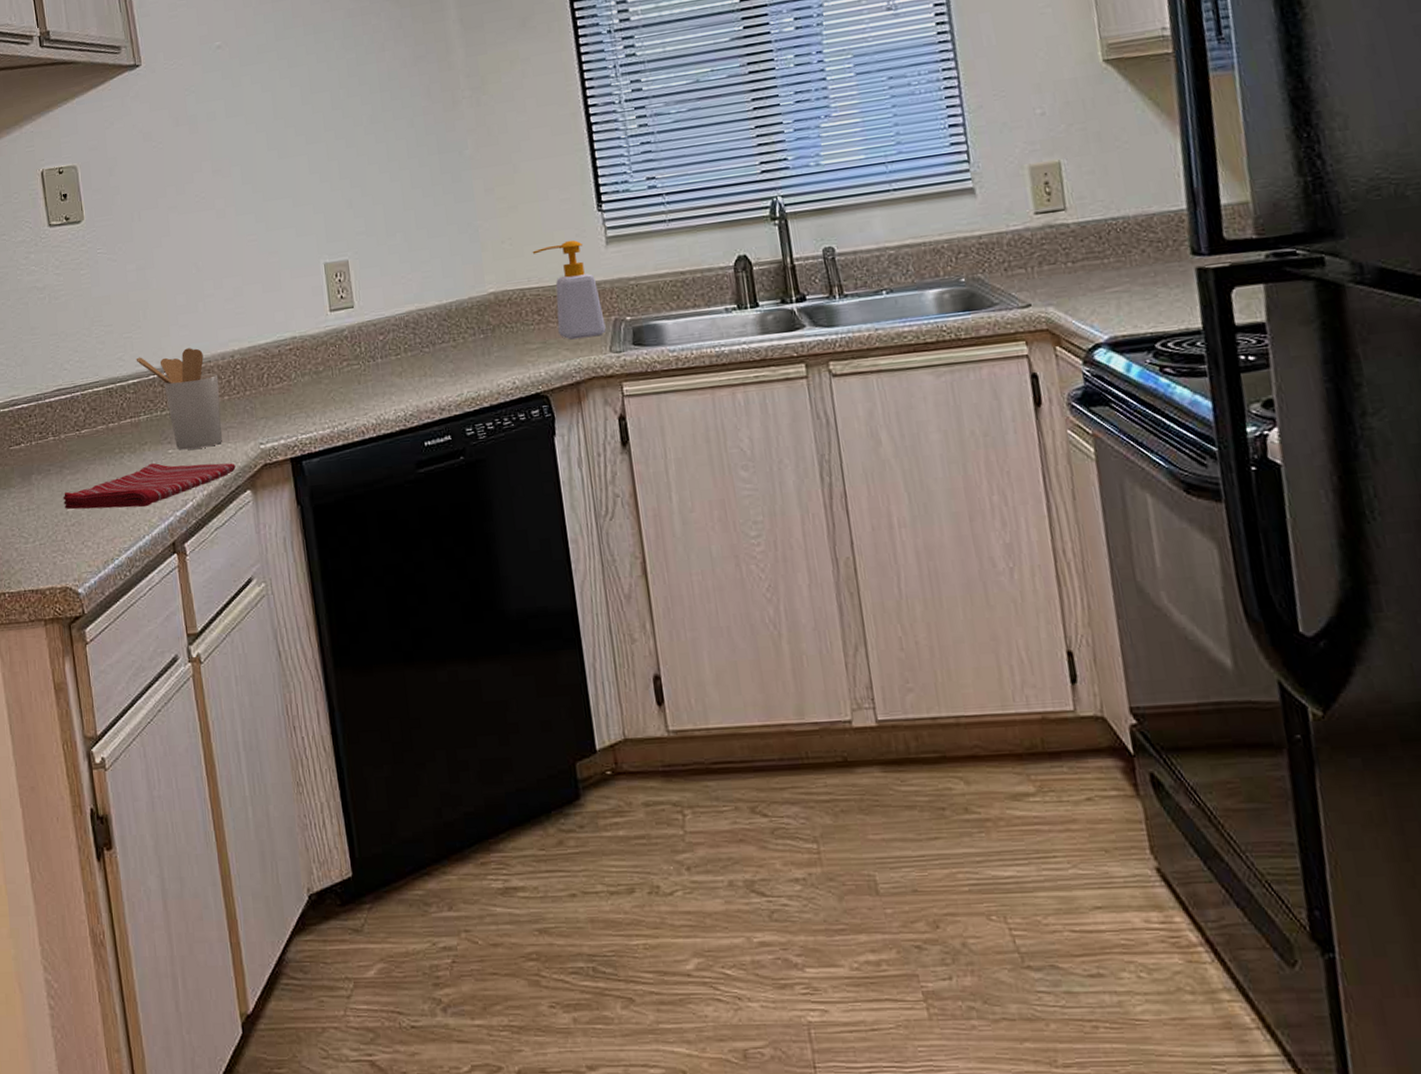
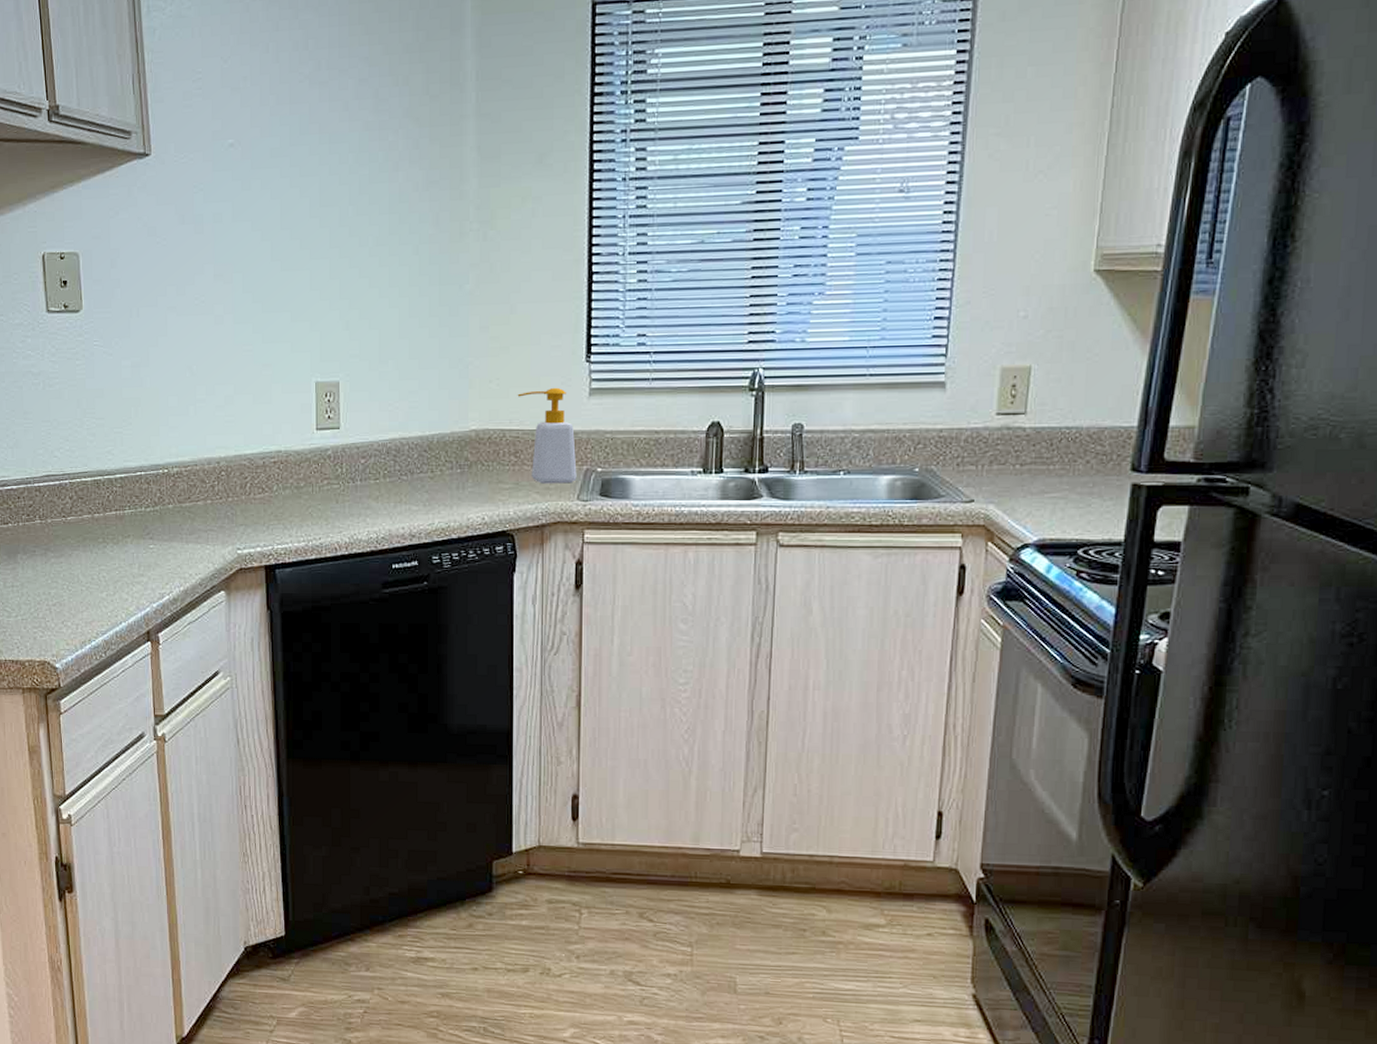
dish towel: present [63,462,236,510] -> none [46,555,212,596]
utensil holder: present [136,348,222,450] -> none [124,450,203,547]

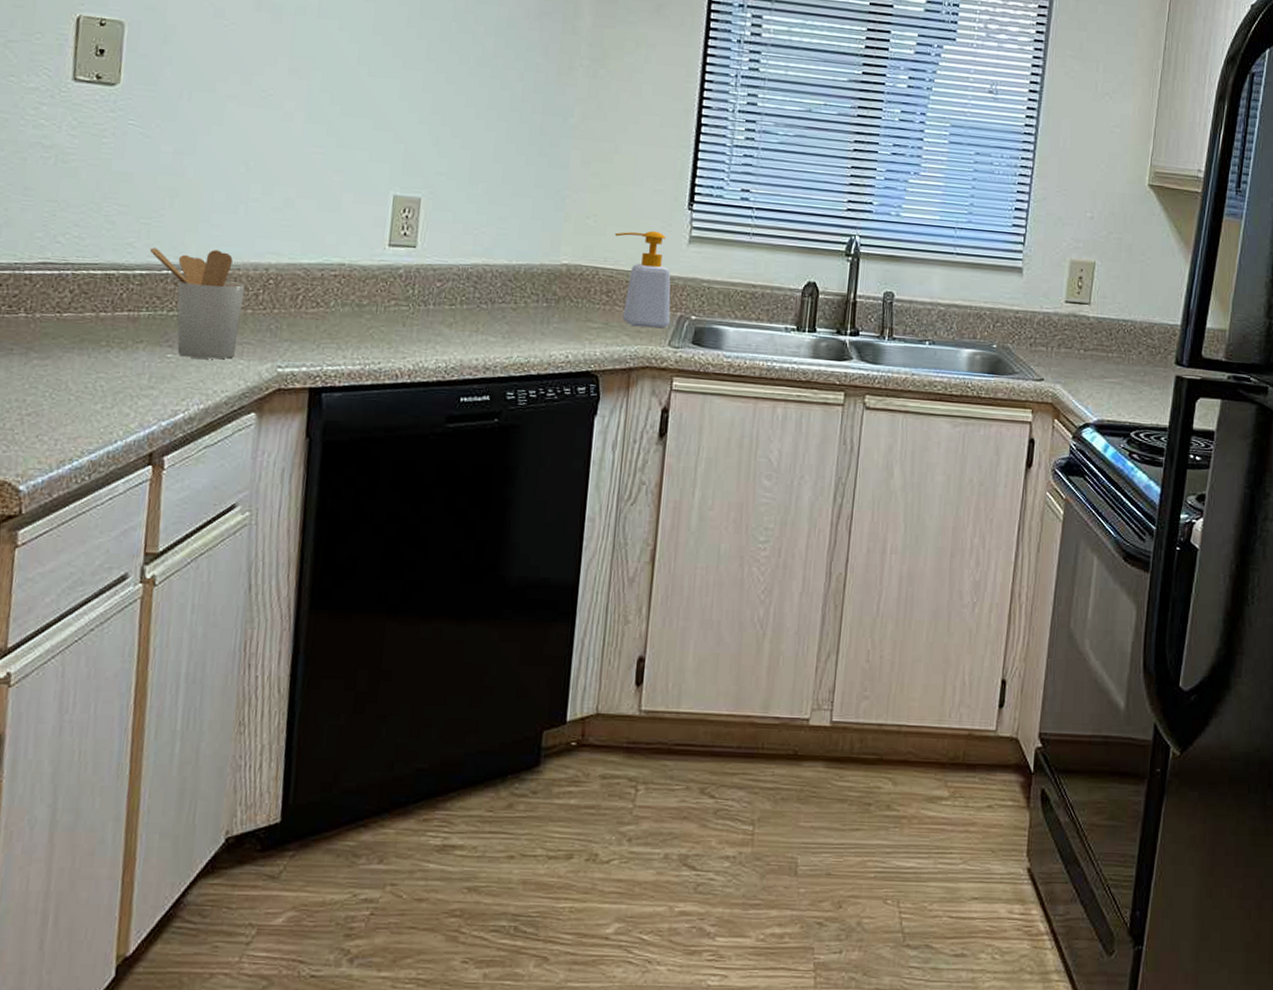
utensil holder: none [124,450,203,547] -> present [149,247,246,360]

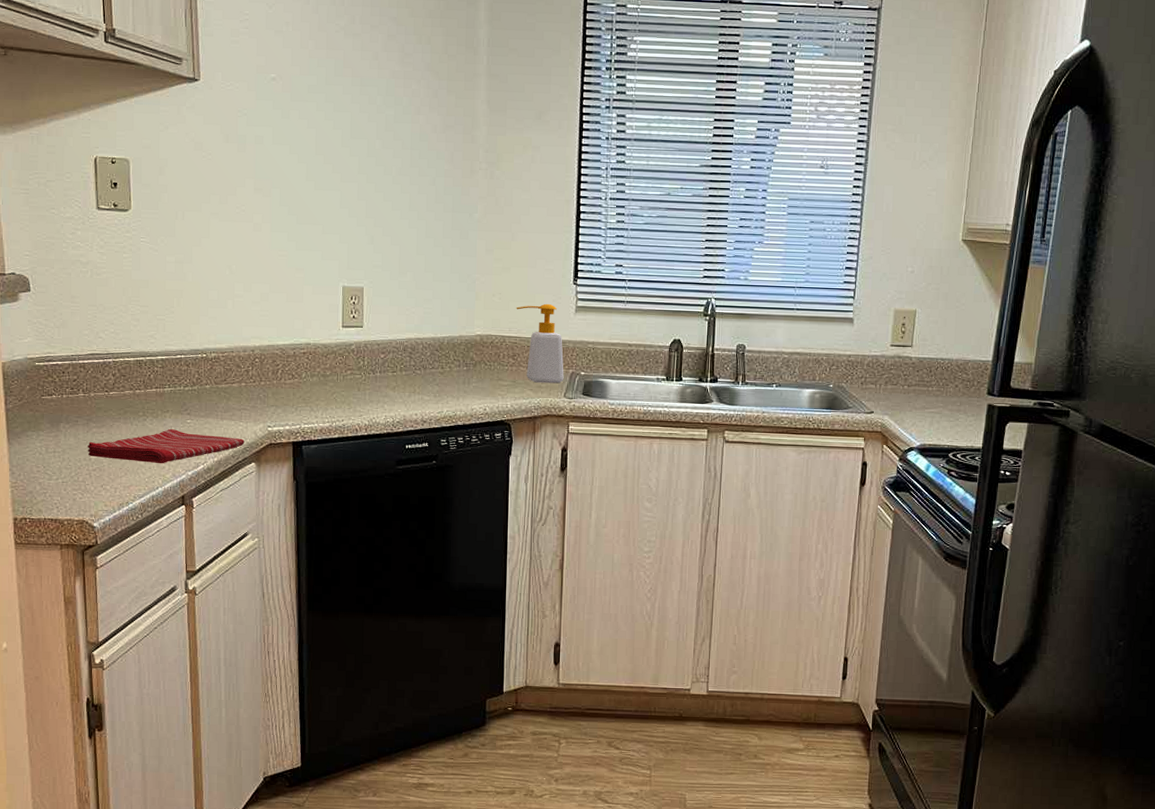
dish towel: none [22,364,244,410] -> present [87,428,245,464]
utensil holder: present [149,247,246,360] -> none [166,337,239,423]

